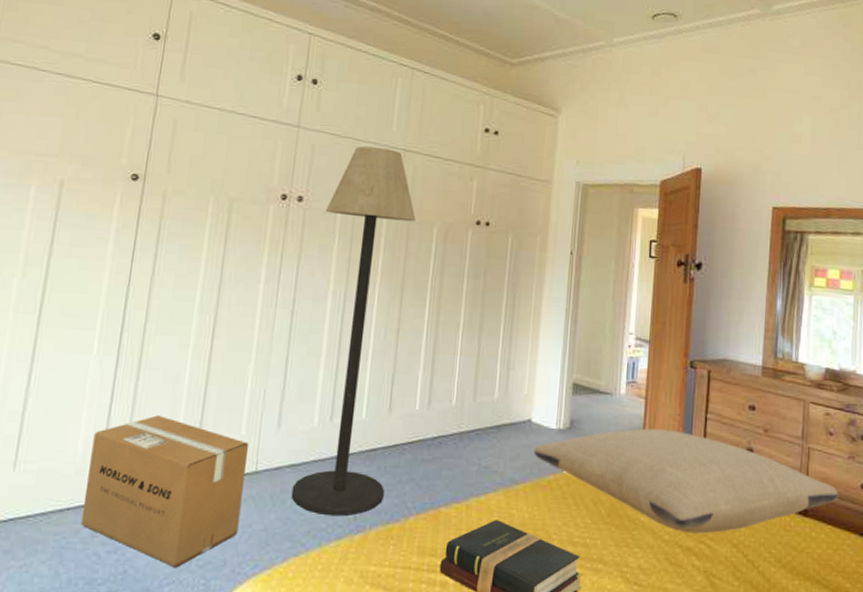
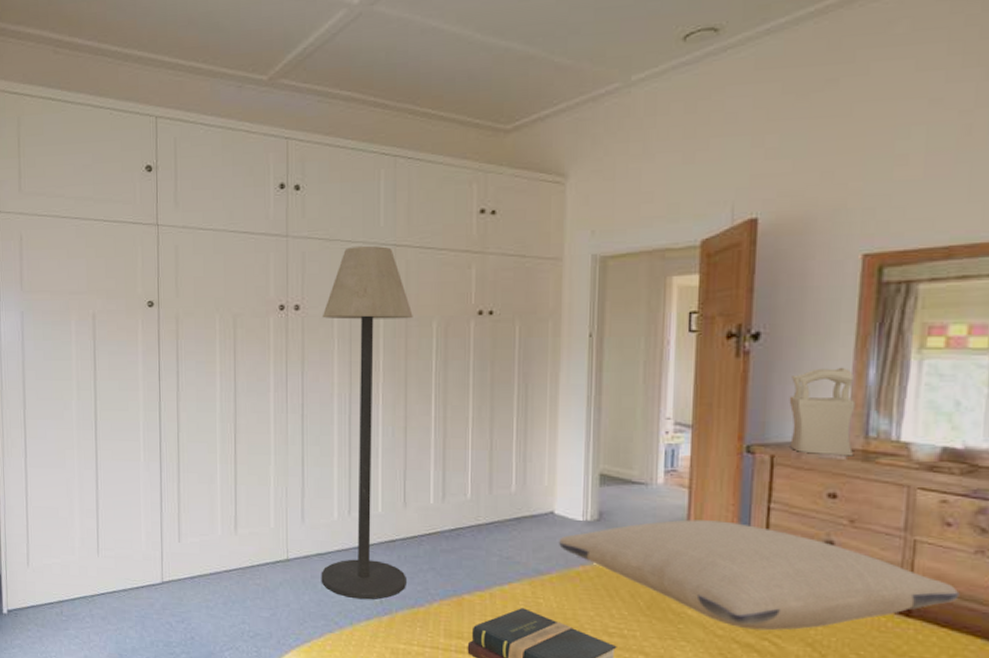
box: present [80,415,249,568] -> none [152,511,279,637]
shopping bag: none [722,297,768,374] -> present [789,367,856,456]

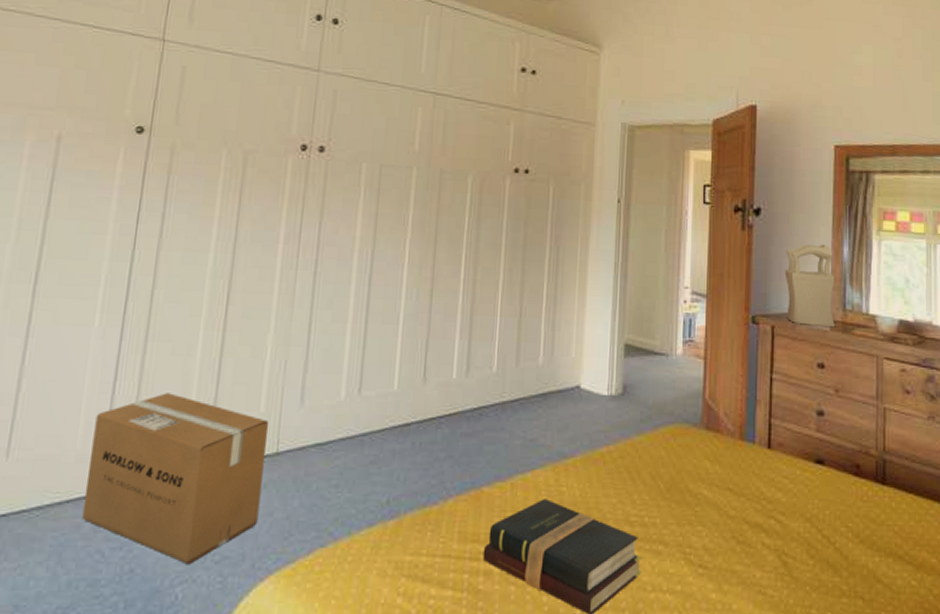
box: none [152,511,279,637] -> present [81,393,269,565]
floor lamp: present [321,246,413,600] -> none [317,90,448,501]
pillow: present [559,519,960,631] -> none [584,392,920,508]

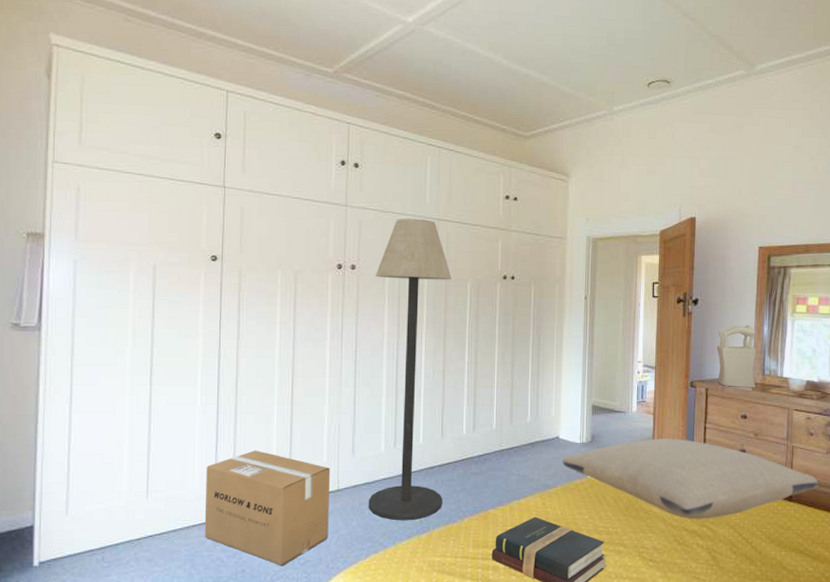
floor lamp: none [317,90,448,501] -> present [368,219,452,521]
pillow: none [584,392,920,508] -> present [563,438,819,520]

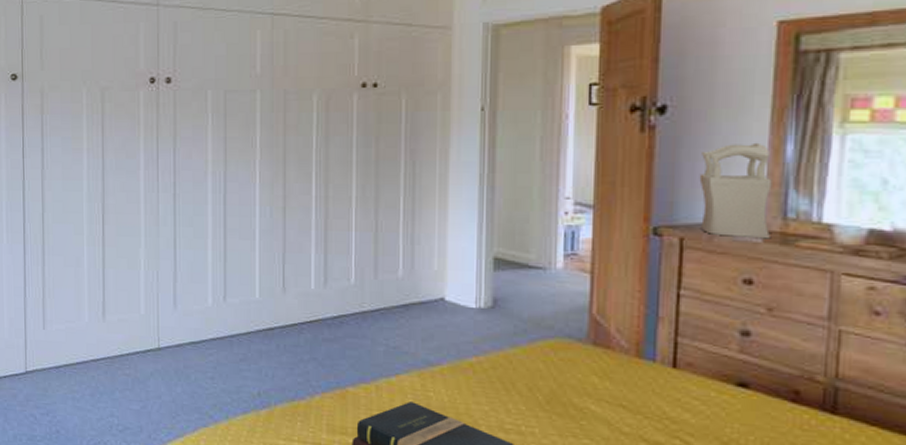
box: present [204,450,331,566] -> none [15,296,150,431]
floor lamp: present [368,219,452,521] -> none [194,15,292,392]
pillow: present [563,438,819,520] -> none [450,307,890,428]

